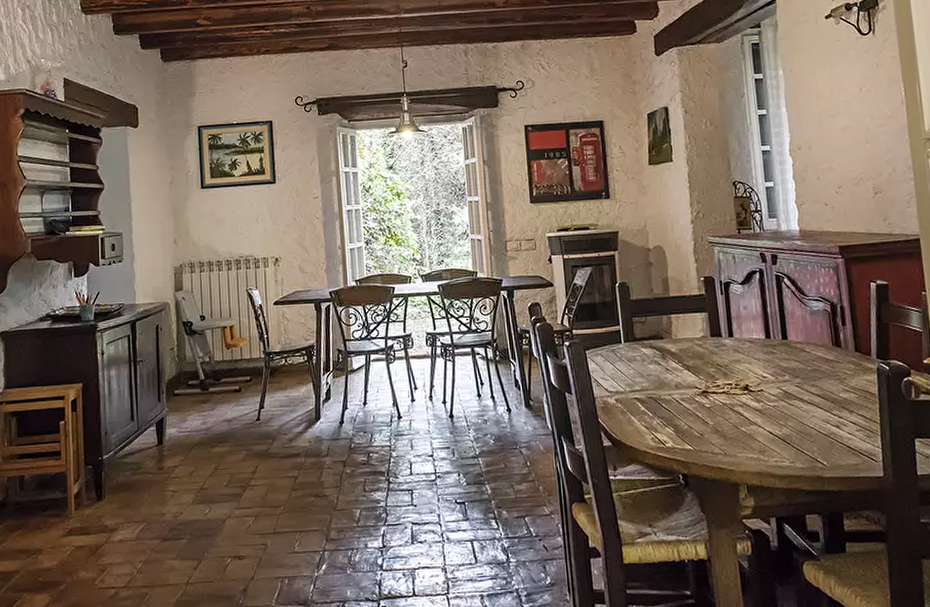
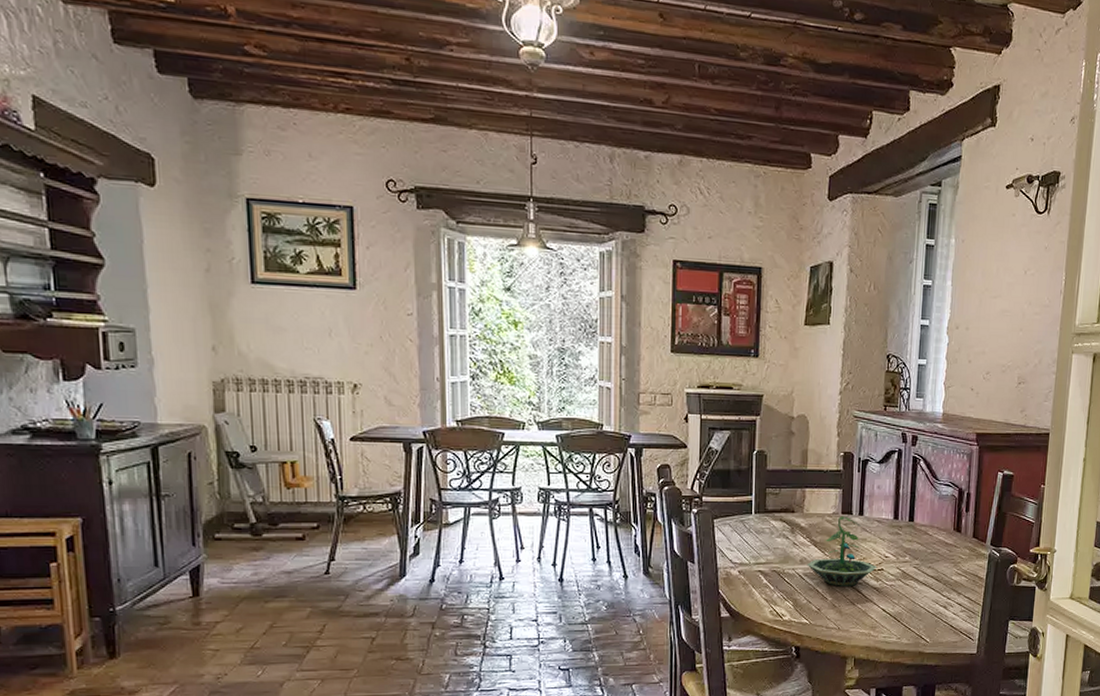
terrarium: none [682,339,757,410] -> present [807,516,878,586]

